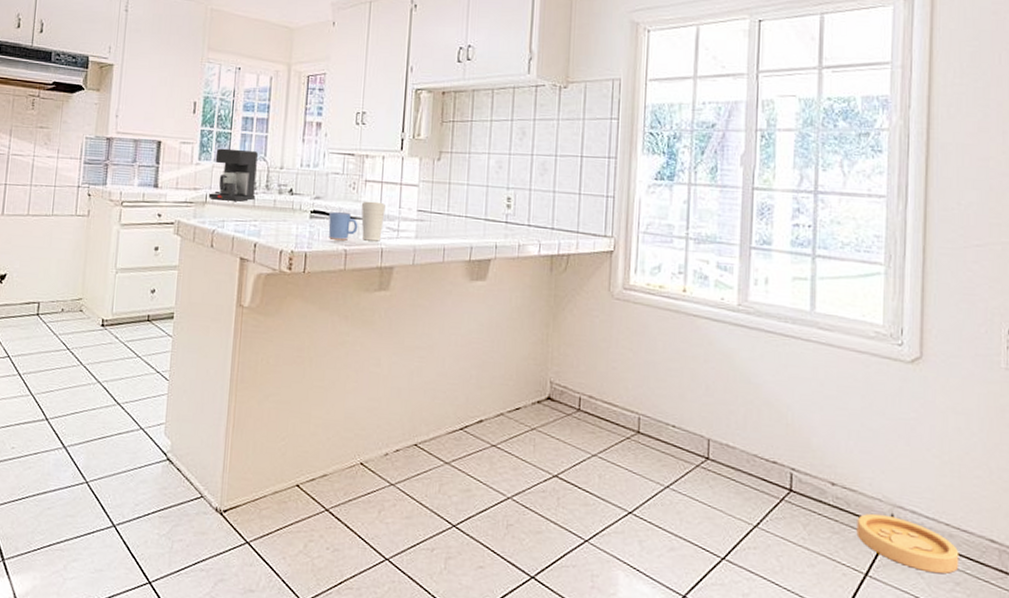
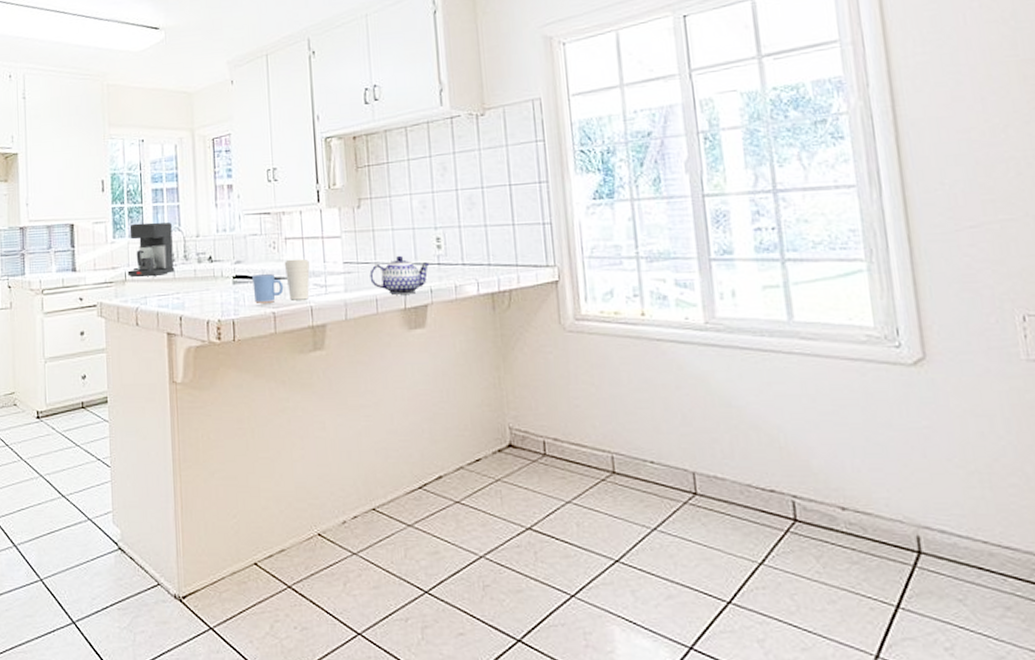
teapot: none [440,209,498,248] -> present [369,255,430,295]
pet bowl: present [856,513,960,574] -> none [877,537,1007,599]

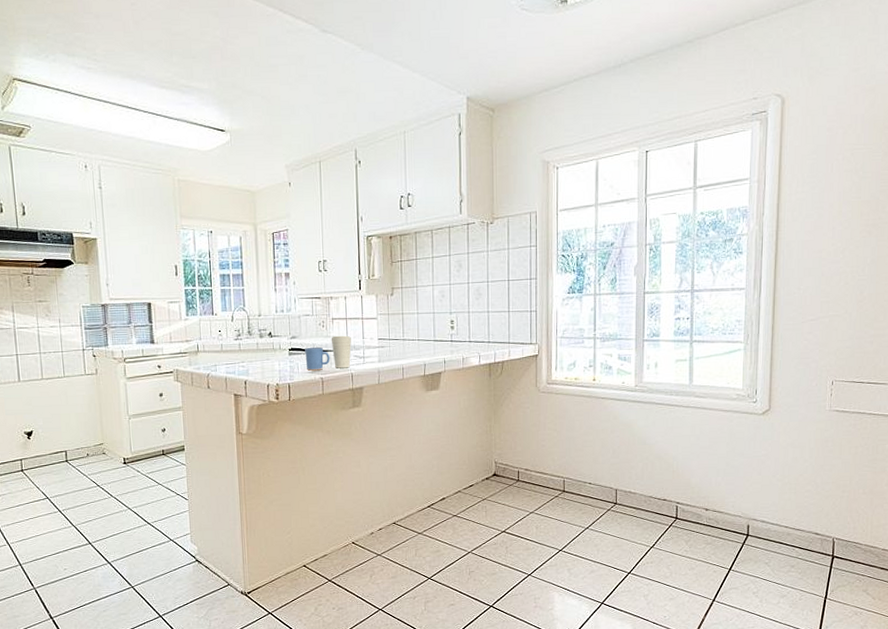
coffee maker: present [127,222,175,277] -> none [199,303,241,348]
teapot: present [369,255,430,295] -> none [398,333,445,365]

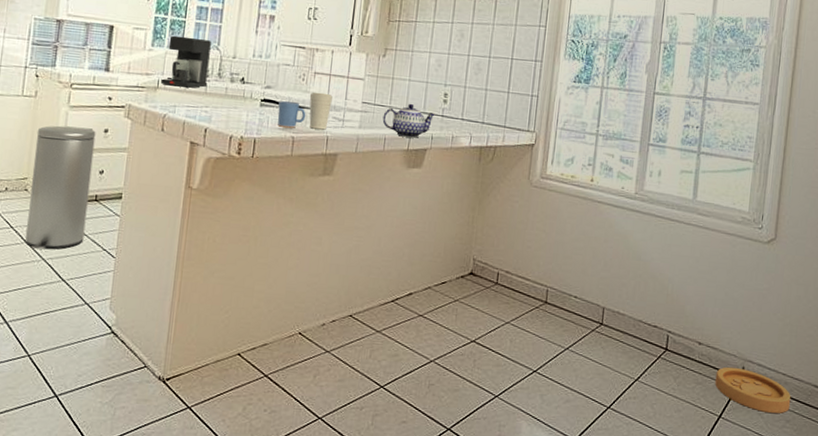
pedal bin: none [103,394,159,501] -> present [25,125,96,250]
coffee maker: none [199,303,241,348] -> present [160,35,211,88]
teapot: none [398,333,445,365] -> present [382,103,435,138]
pet bowl: none [723,526,794,562] -> present [715,367,791,414]

